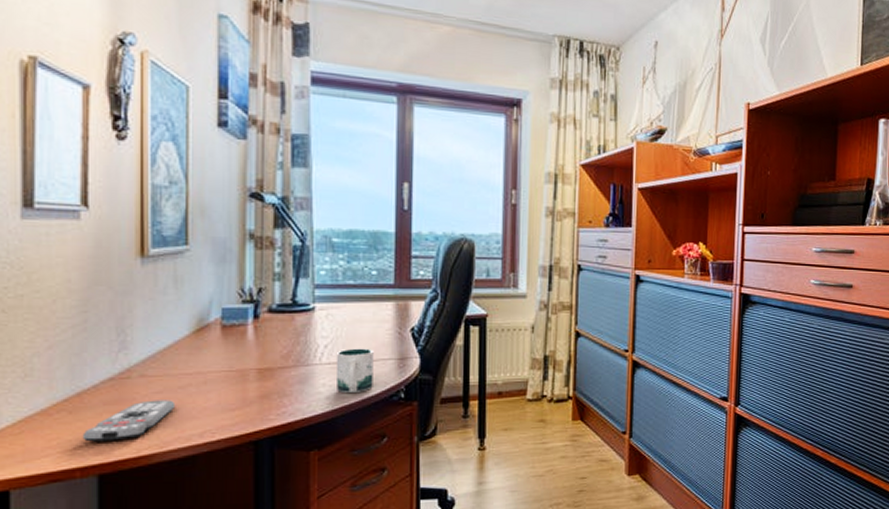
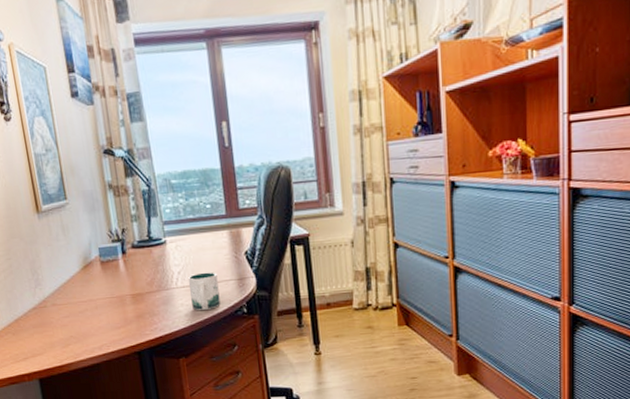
remote control: present [82,400,176,442] -> none [23,322,80,355]

